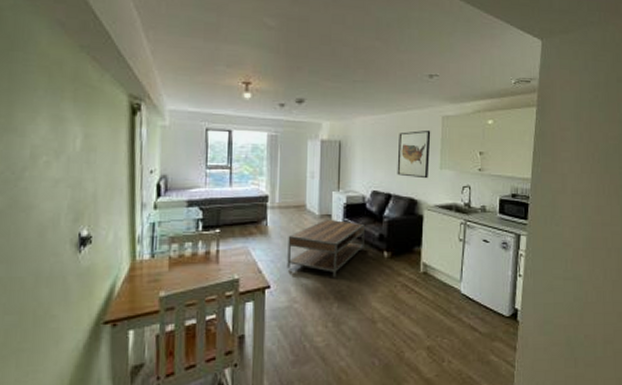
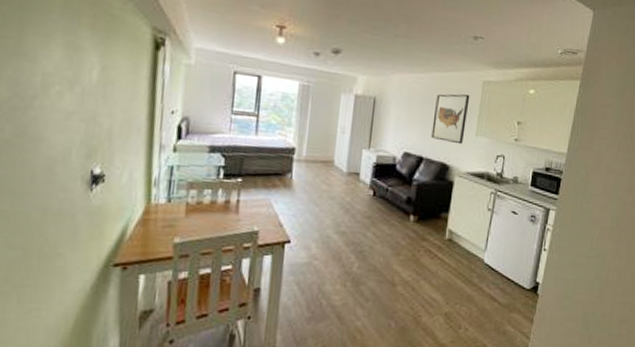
coffee table: present [287,219,364,278] -> none [309,177,393,238]

